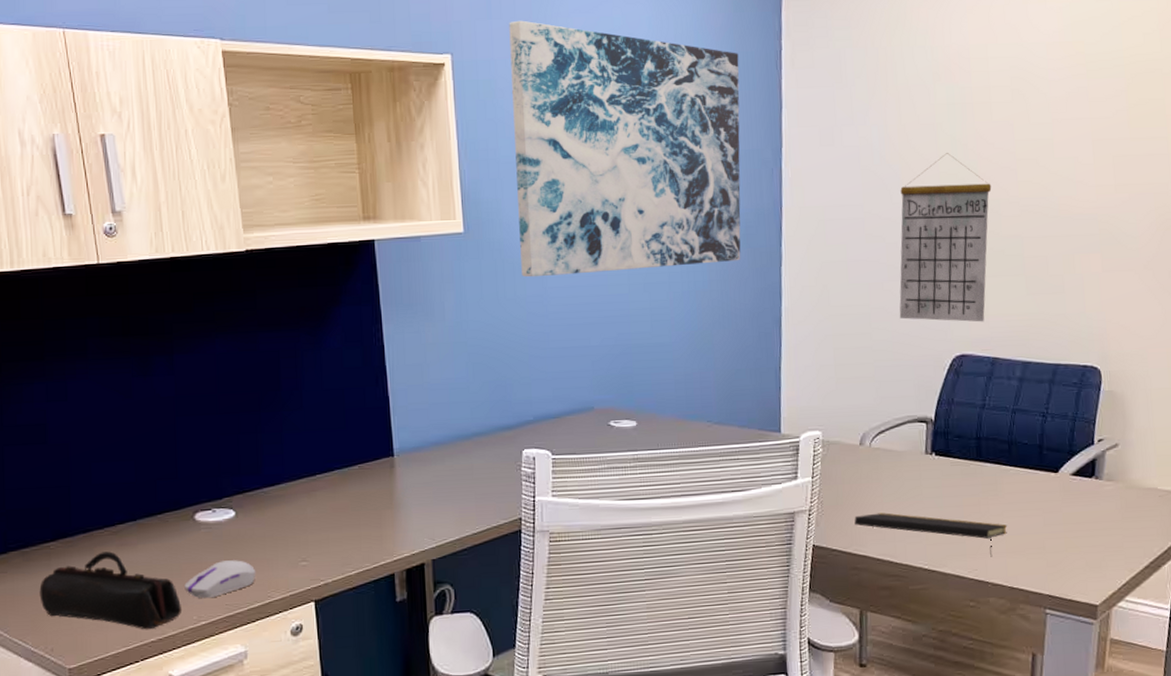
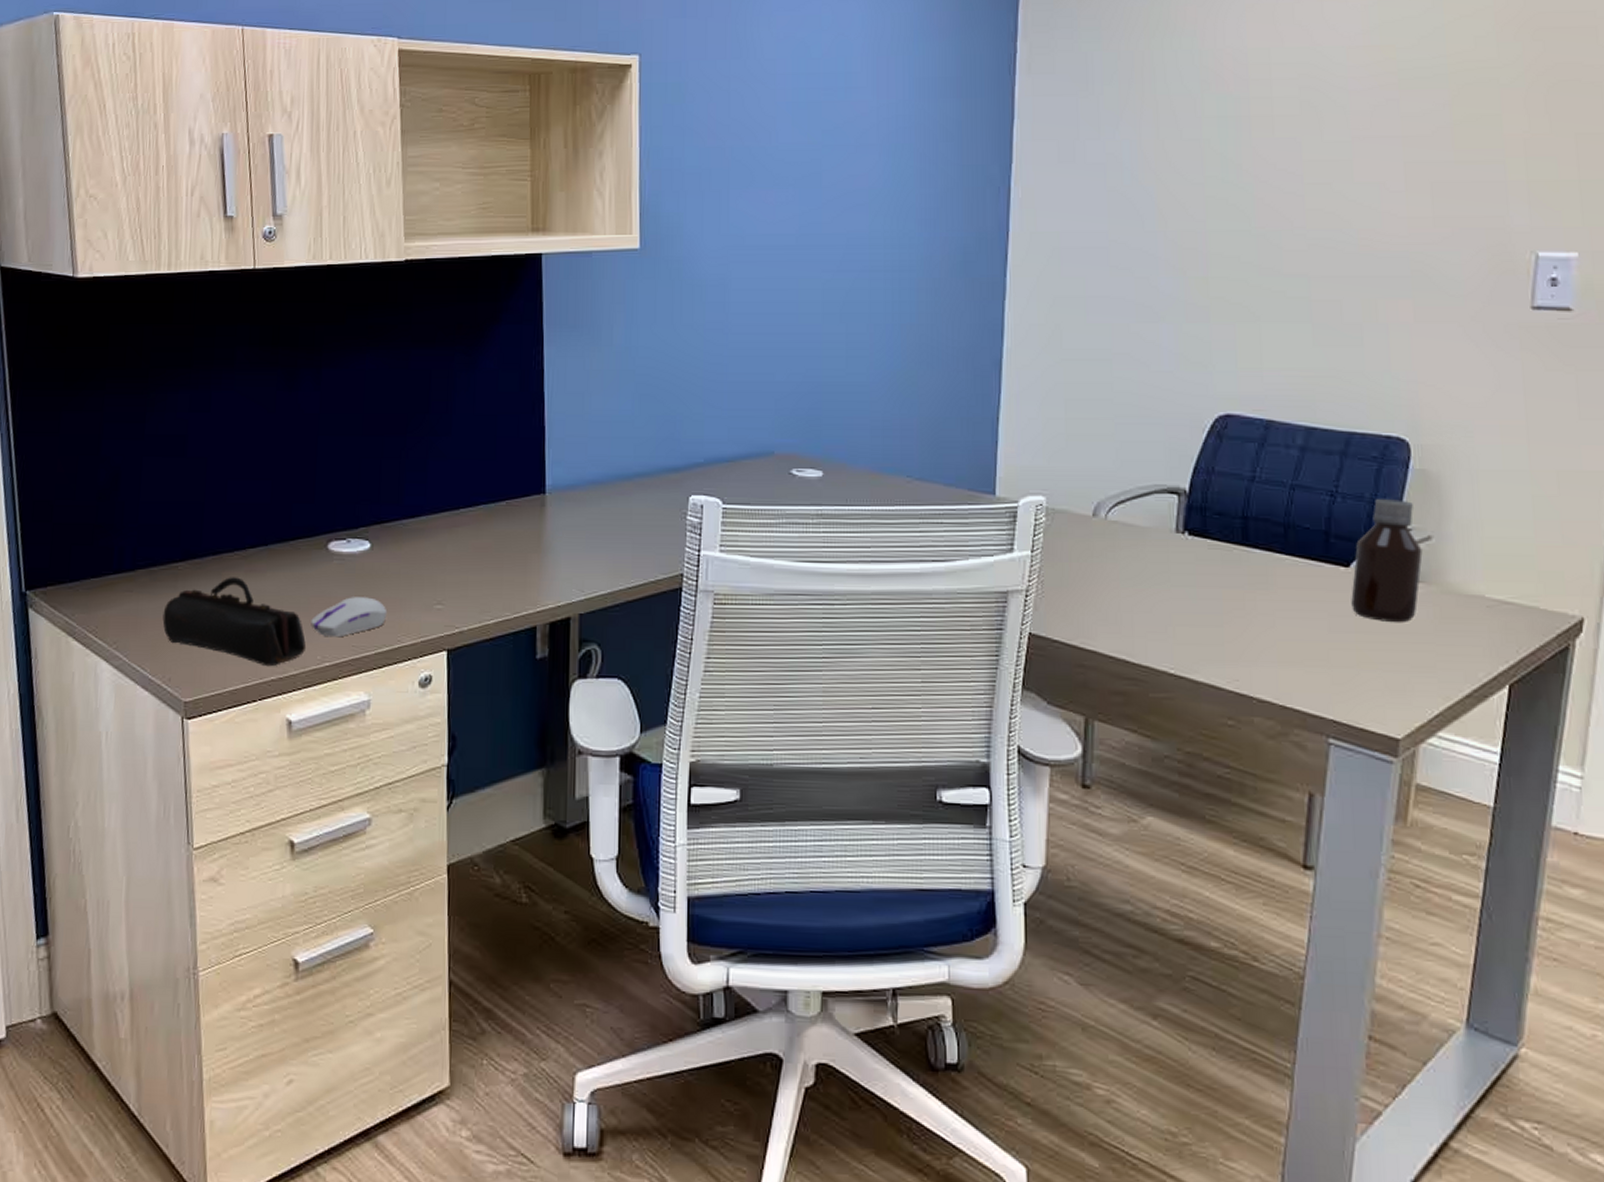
wall art: present [509,20,741,278] -> none [701,19,965,301]
notepad: present [854,512,1008,557] -> none [1082,600,1281,666]
calendar: present [899,153,992,322] -> none [1148,174,1271,377]
bottle: none [1060,416,1112,515] -> present [1351,499,1423,623]

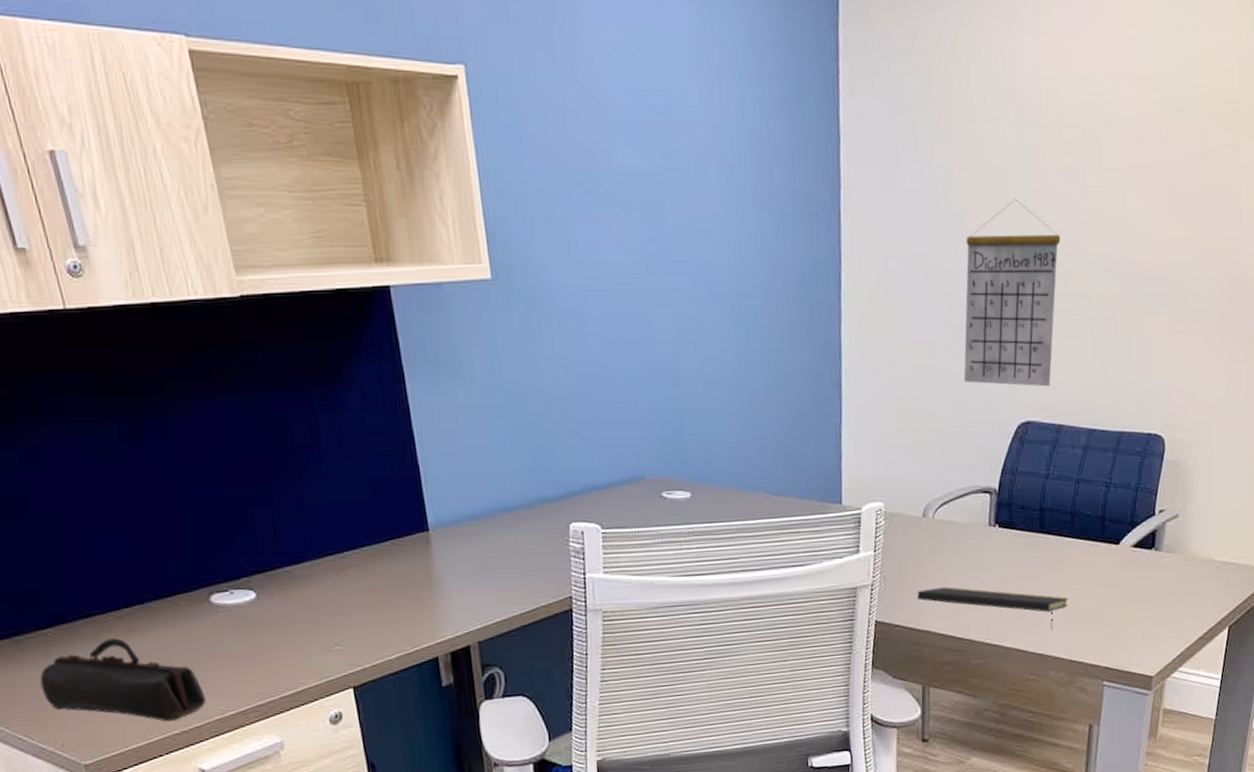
computer mouse: present [311,597,388,638] -> none [206,645,286,687]
notepad: none [1082,600,1281,666] -> present [917,587,1069,631]
calendar: none [1148,174,1271,377] -> present [963,199,1061,387]
bottle: present [1351,499,1423,623] -> none [1120,486,1172,587]

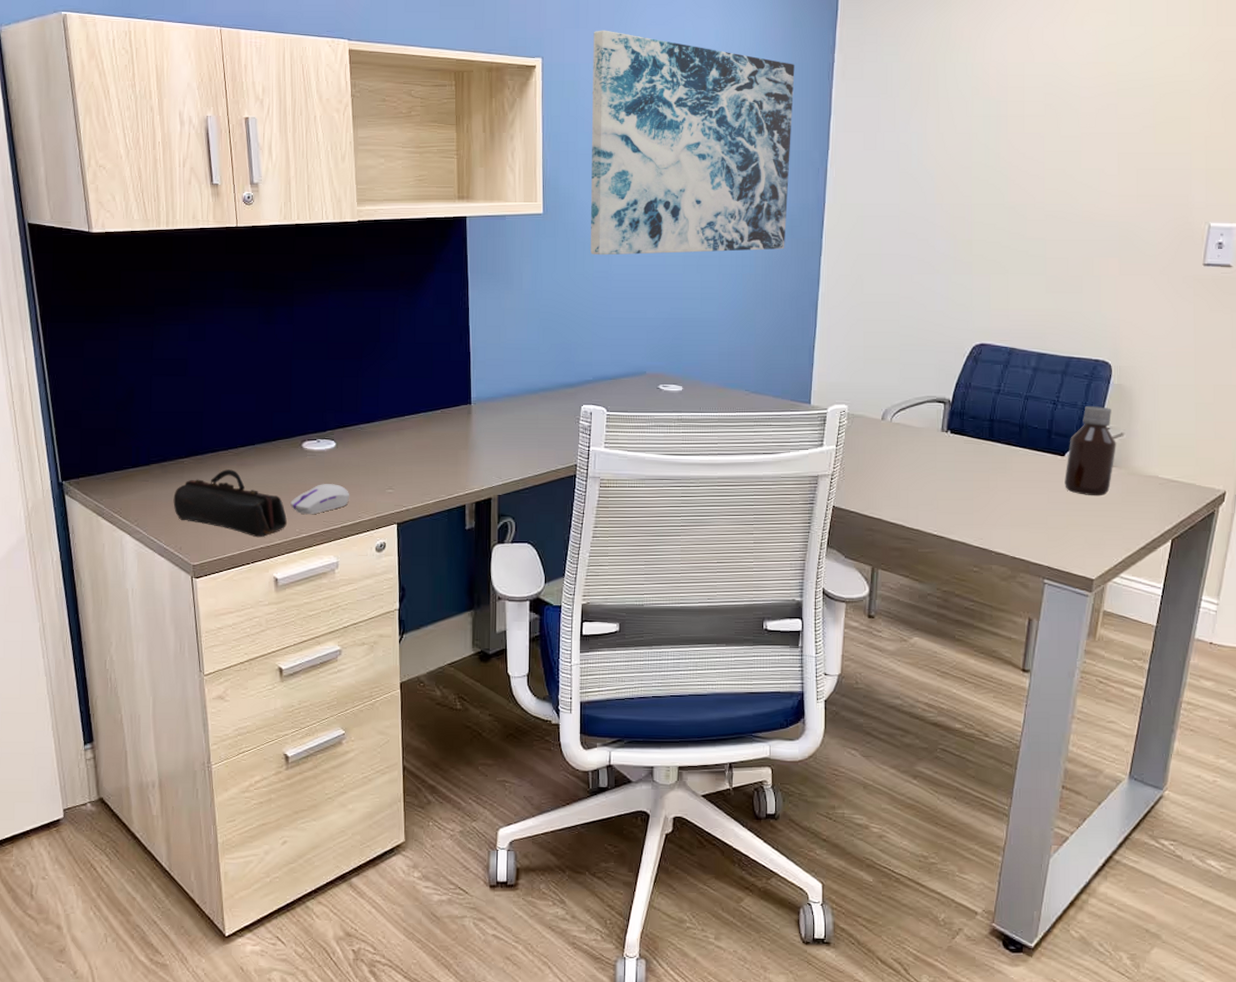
computer mouse: none [206,645,286,687] -> present [290,484,350,515]
wall art: none [530,25,798,332] -> present [591,30,795,256]
notepad: present [917,587,1069,631] -> none [872,481,1014,528]
calendar: present [963,199,1061,387] -> none [926,160,1020,315]
bottle: none [1120,486,1172,587] -> present [1065,406,1116,497]

